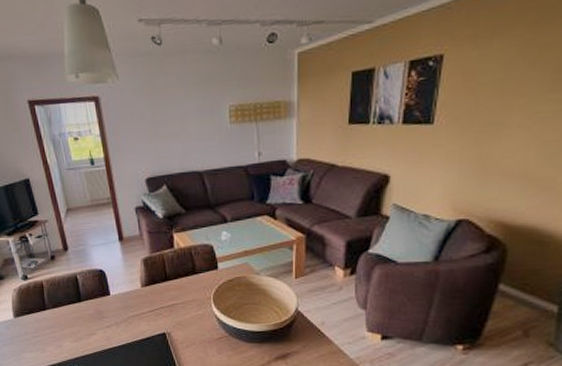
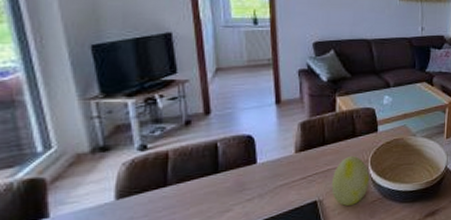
decorative egg: none [177,292,214,340] -> present [331,155,370,206]

